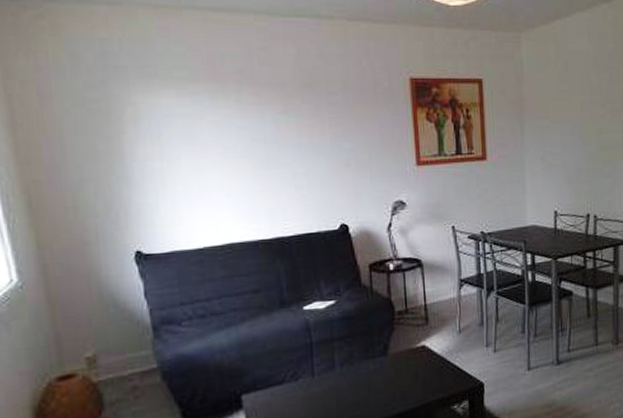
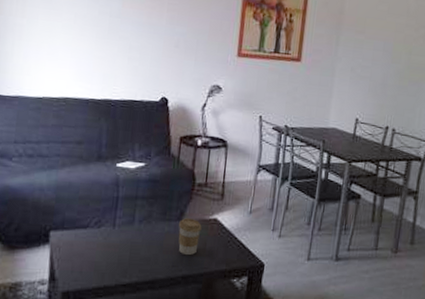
coffee cup: none [385,350,410,391] -> present [178,218,202,256]

